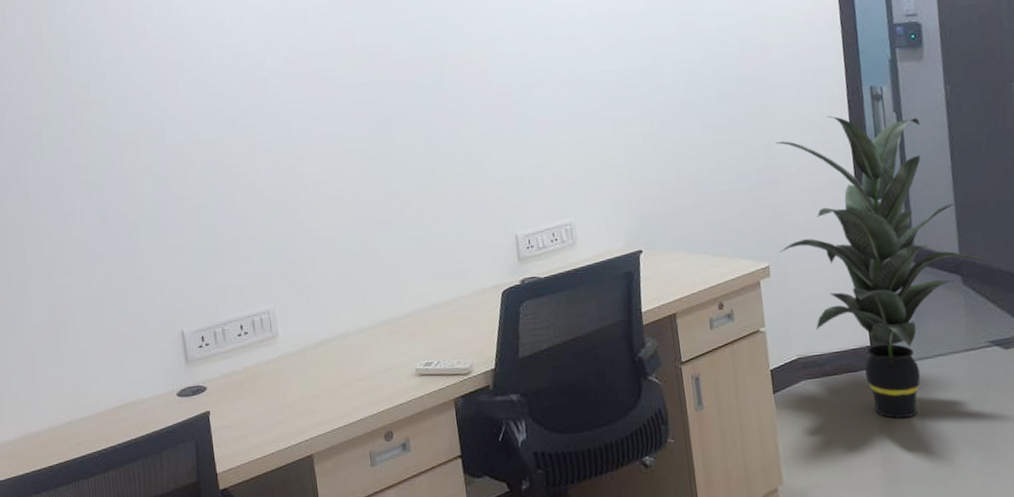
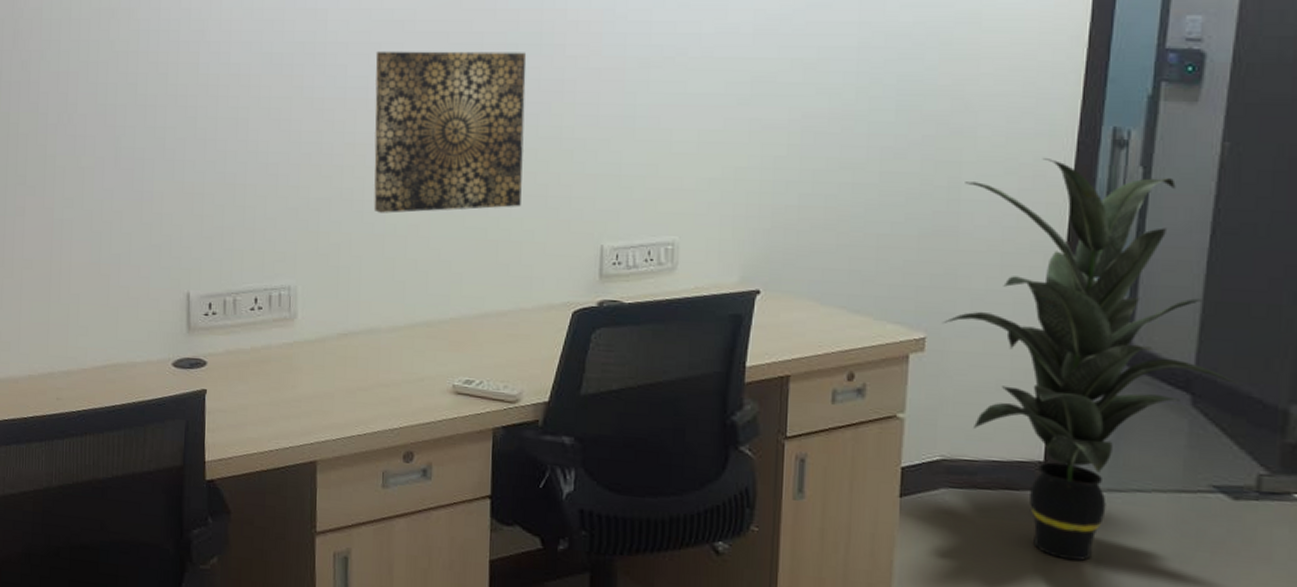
wall art: none [312,90,447,237] -> present [373,51,527,213]

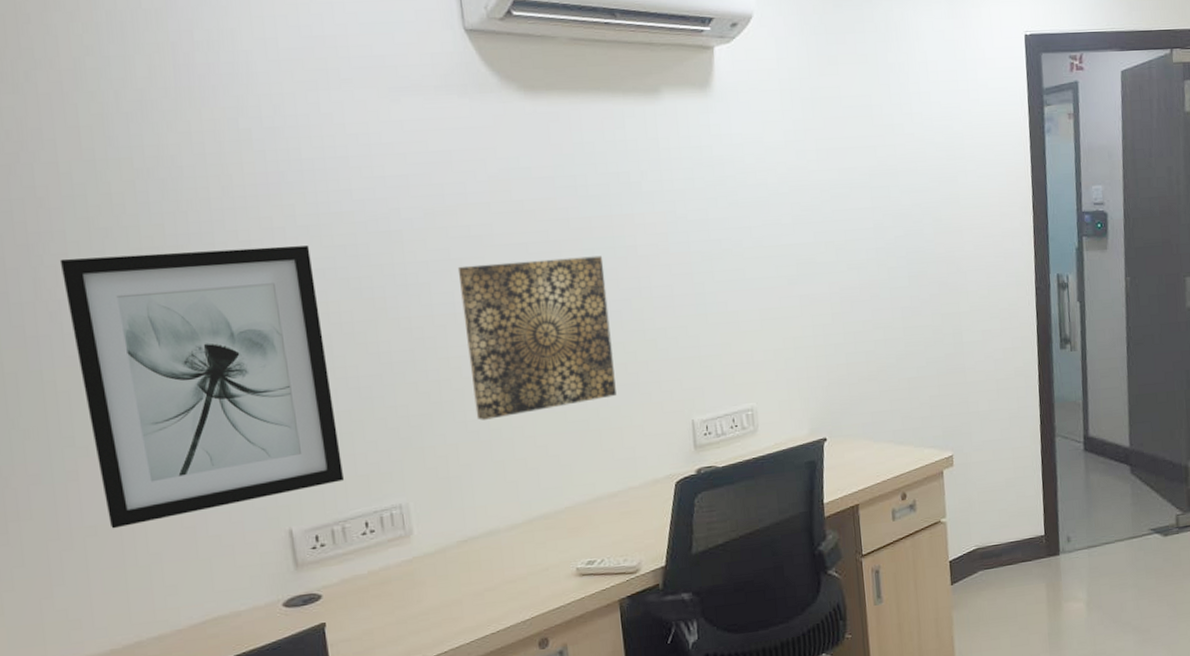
wall art: none [35,13,242,265] -> present [59,245,345,529]
indoor plant: present [943,158,1244,561] -> none [964,303,1160,606]

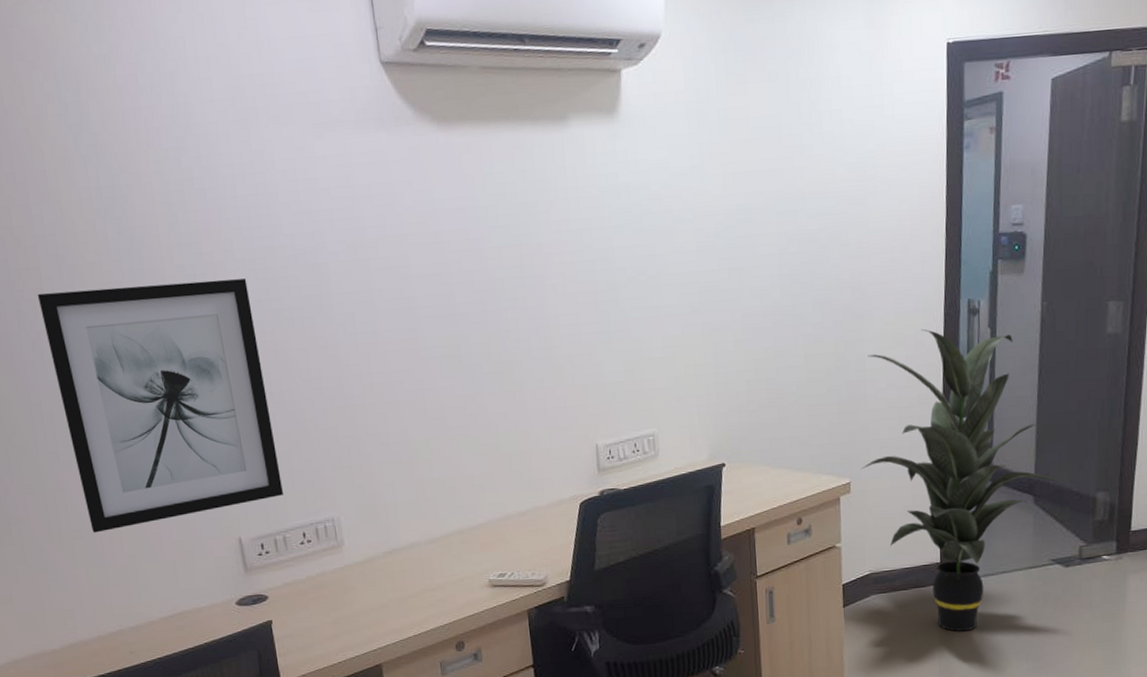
wall art: present [457,255,616,420] -> none [378,285,525,442]
indoor plant: none [964,303,1160,606] -> present [862,329,1067,632]

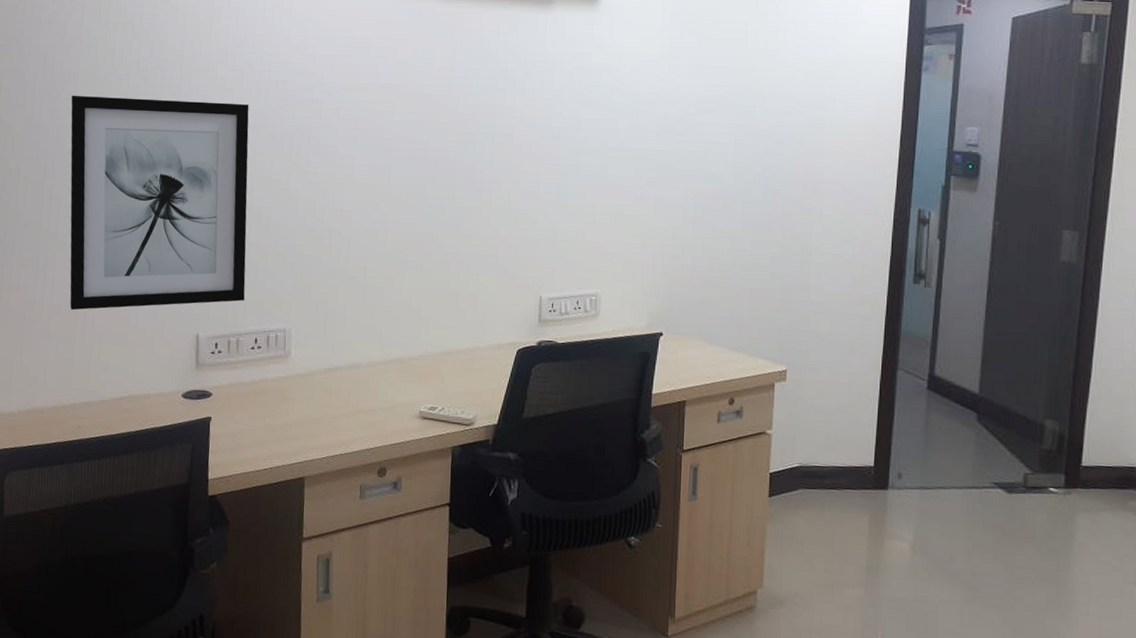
indoor plant: present [862,329,1067,632] -> none [800,232,1013,544]

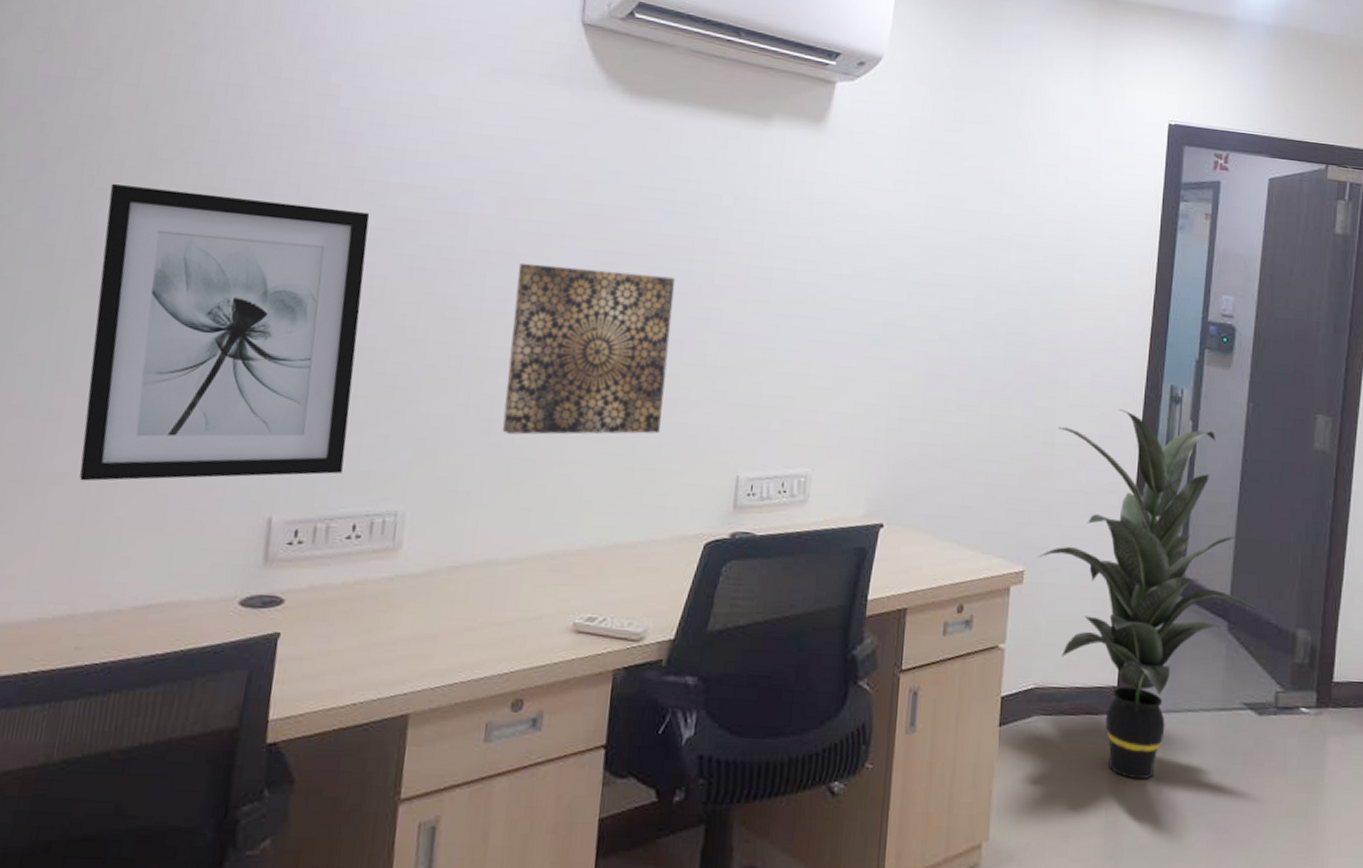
wall art: none [357,135,483,269] -> present [502,262,676,435]
indoor plant: none [800,232,1013,544] -> present [1039,409,1265,780]

